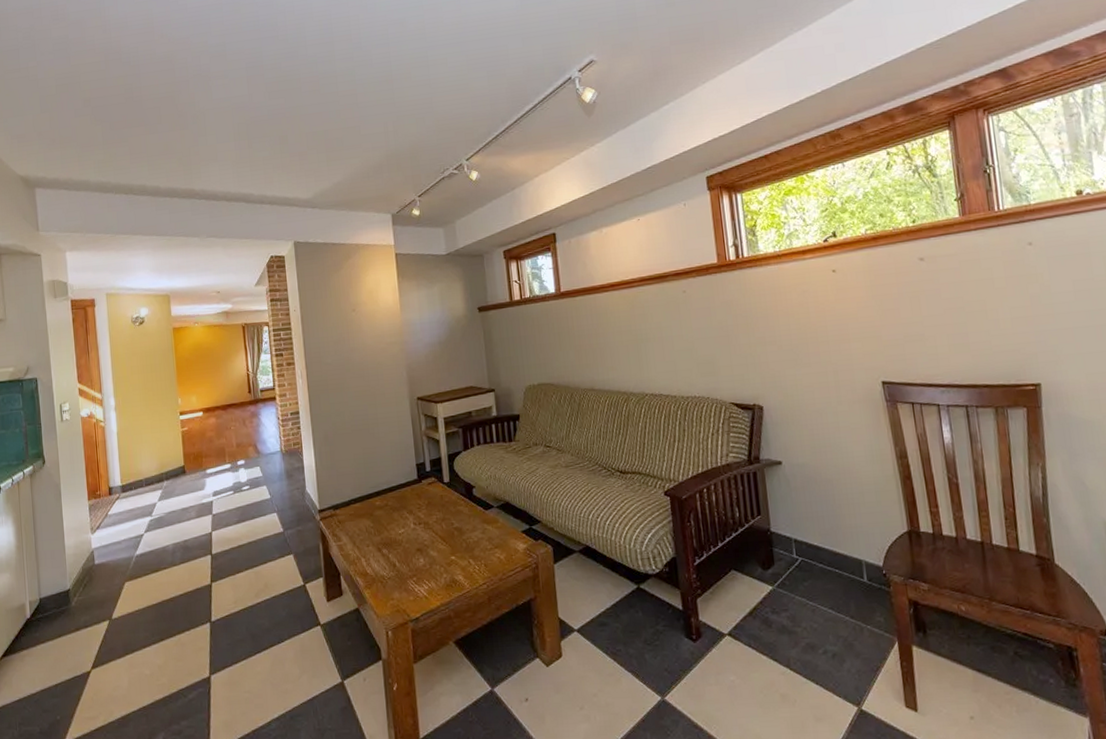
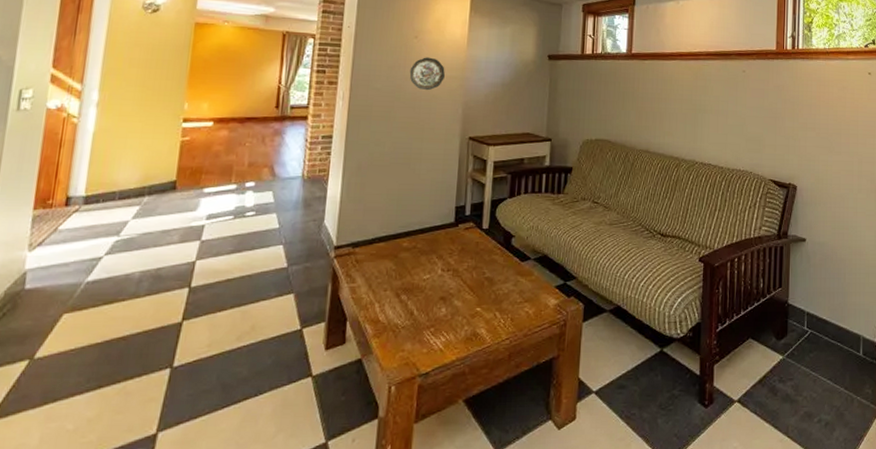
decorative plate: none [353,327,386,359] -> present [409,57,445,91]

